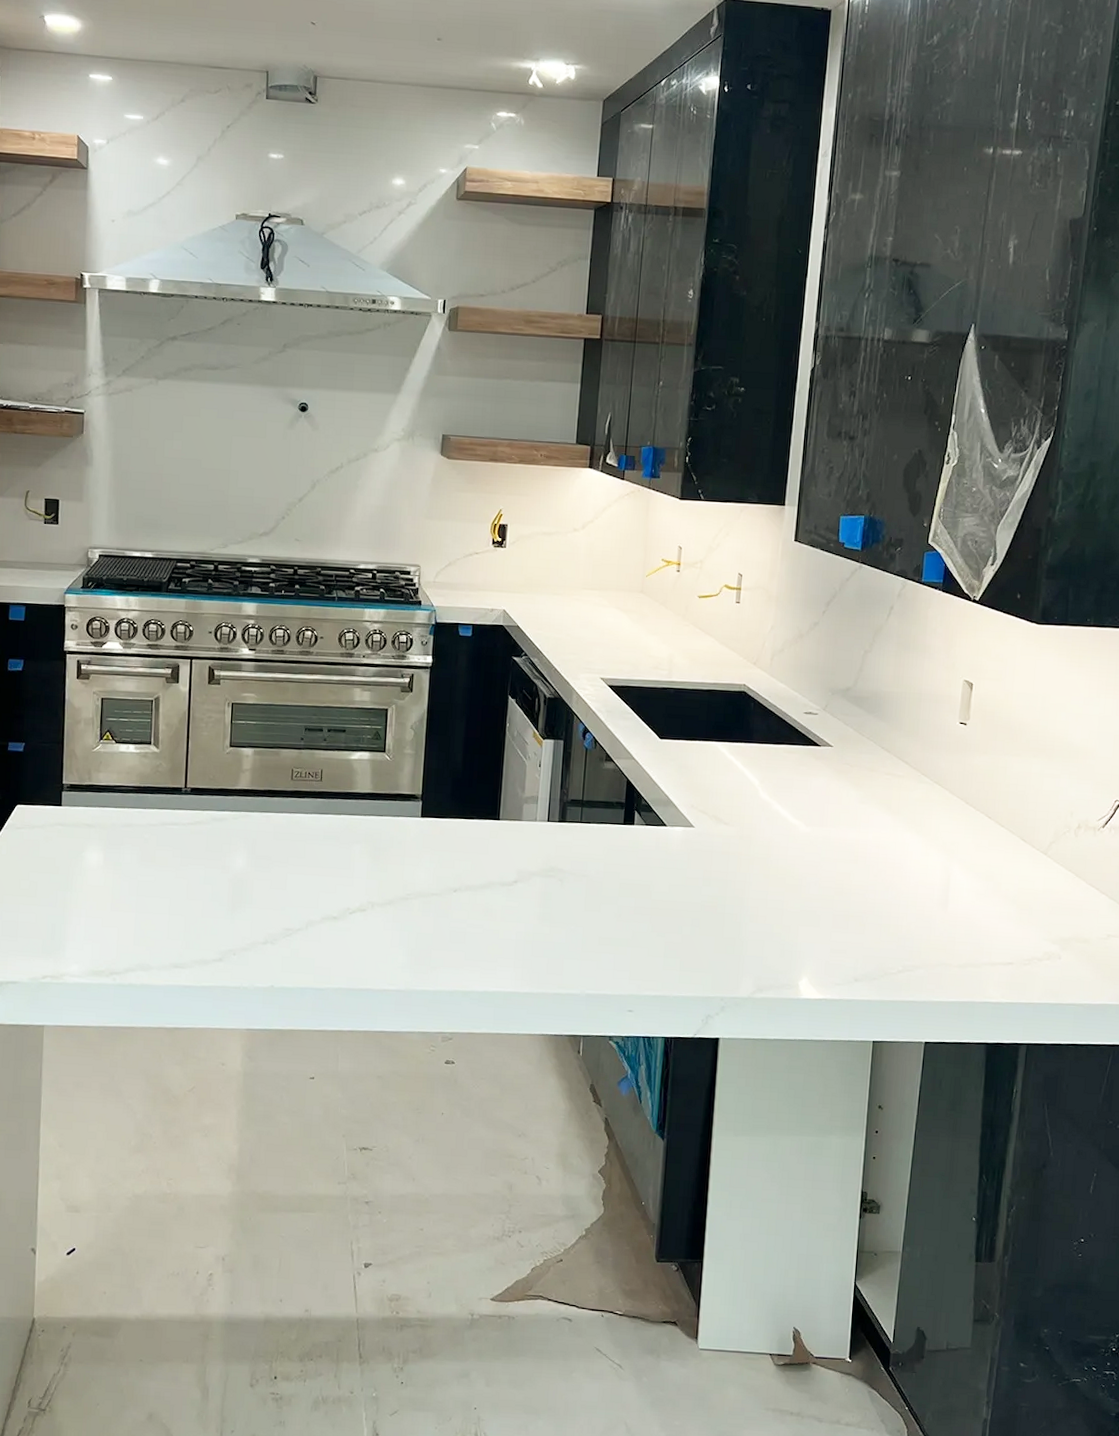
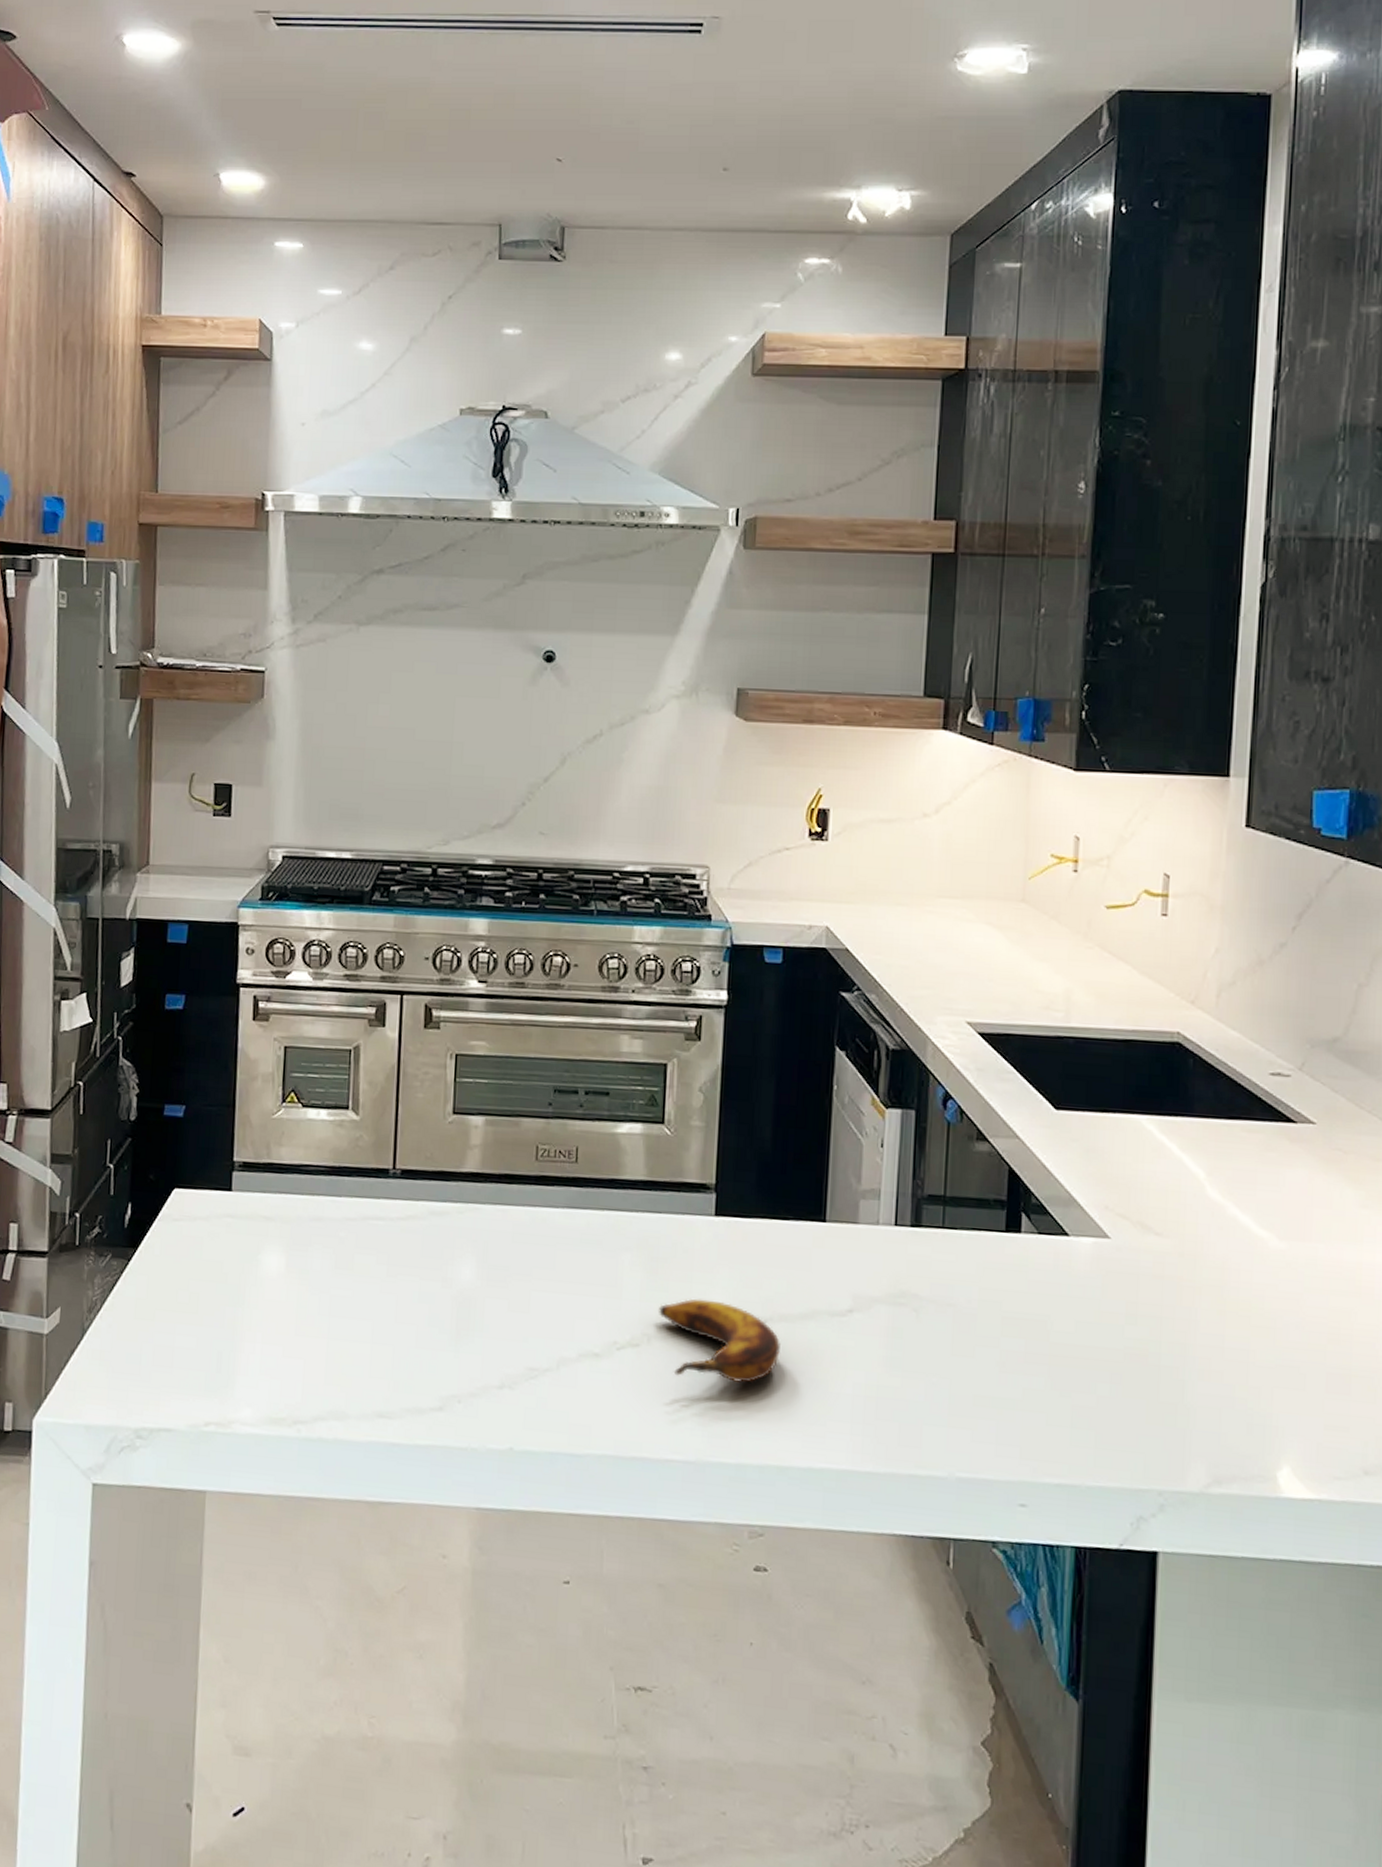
banana: none [380,876,466,934] -> present [659,1298,780,1383]

